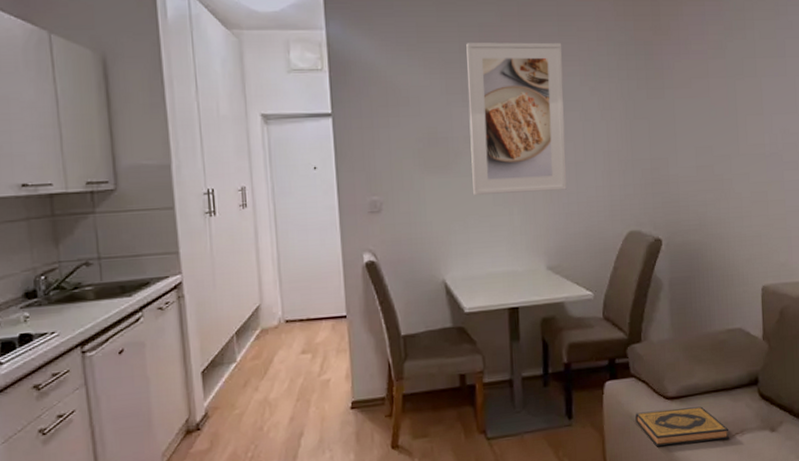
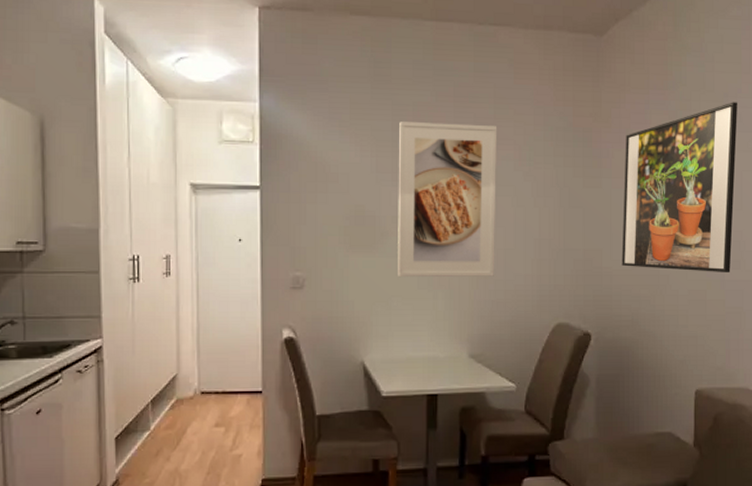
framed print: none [685,10,789,174] -> present [622,102,737,272]

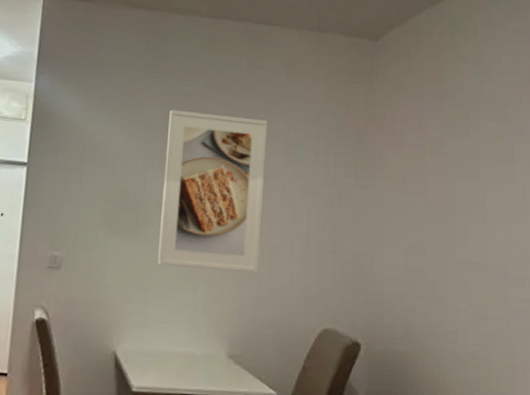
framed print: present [622,102,737,272] -> none [395,112,518,289]

